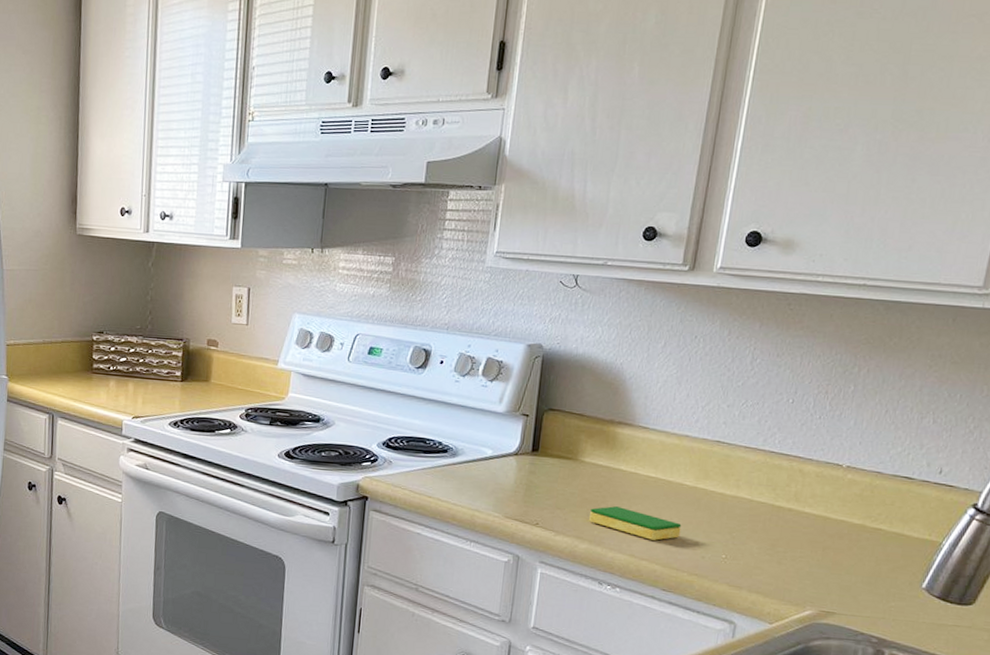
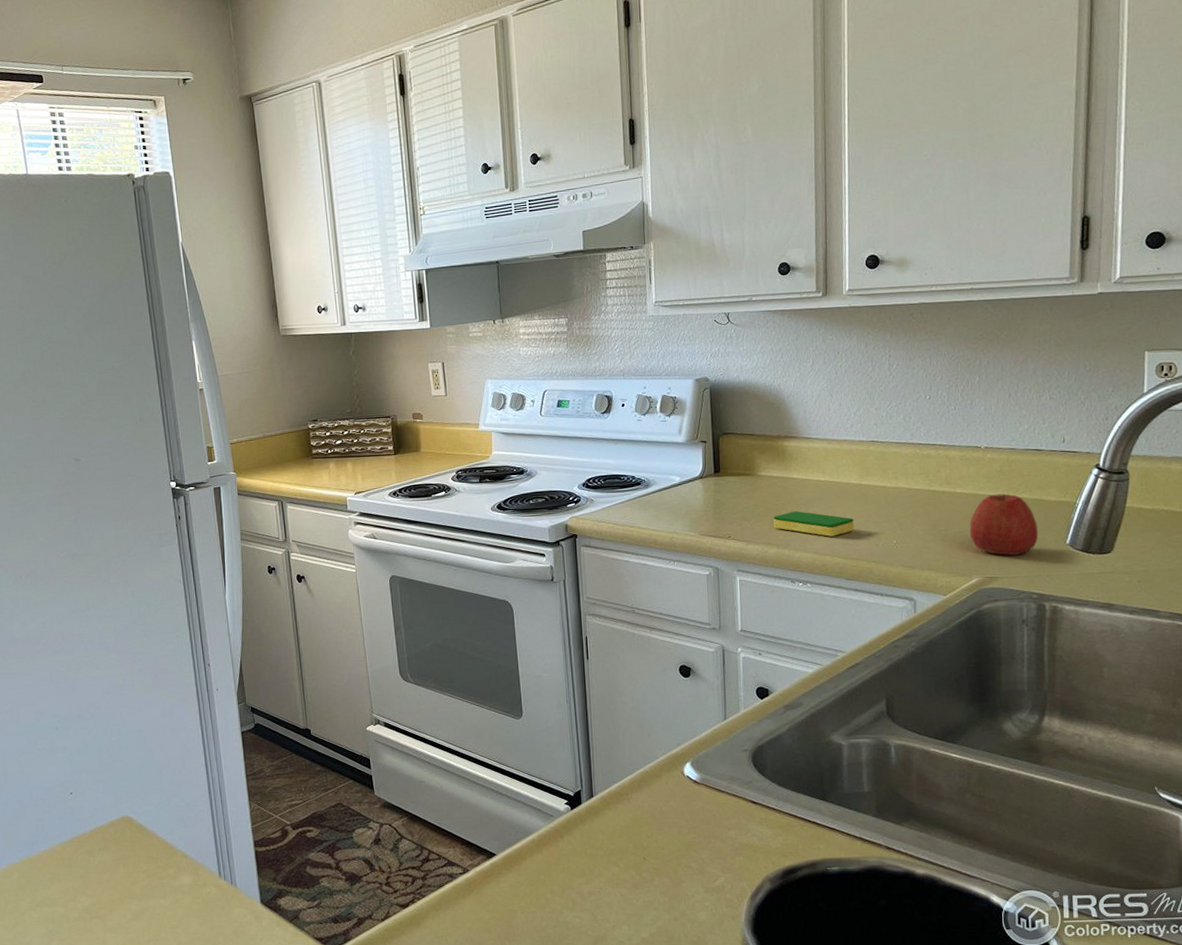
apple: none [811,520,892,592] -> present [969,493,1039,556]

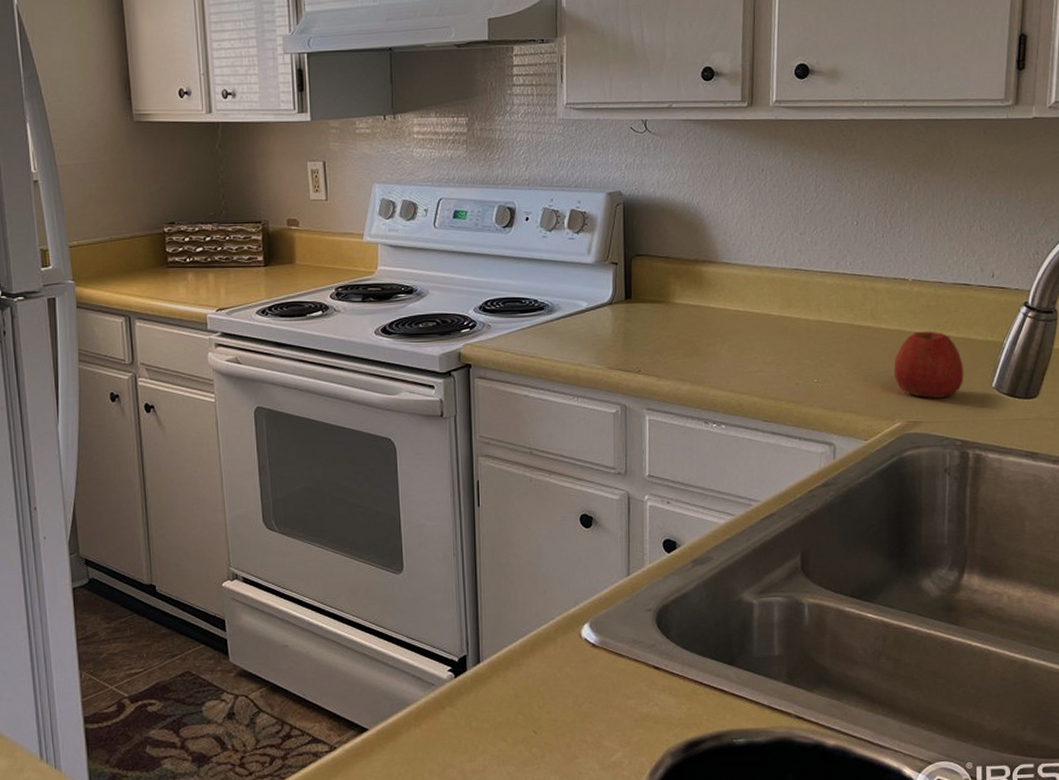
dish sponge: present [774,511,855,537] -> none [688,344,774,373]

